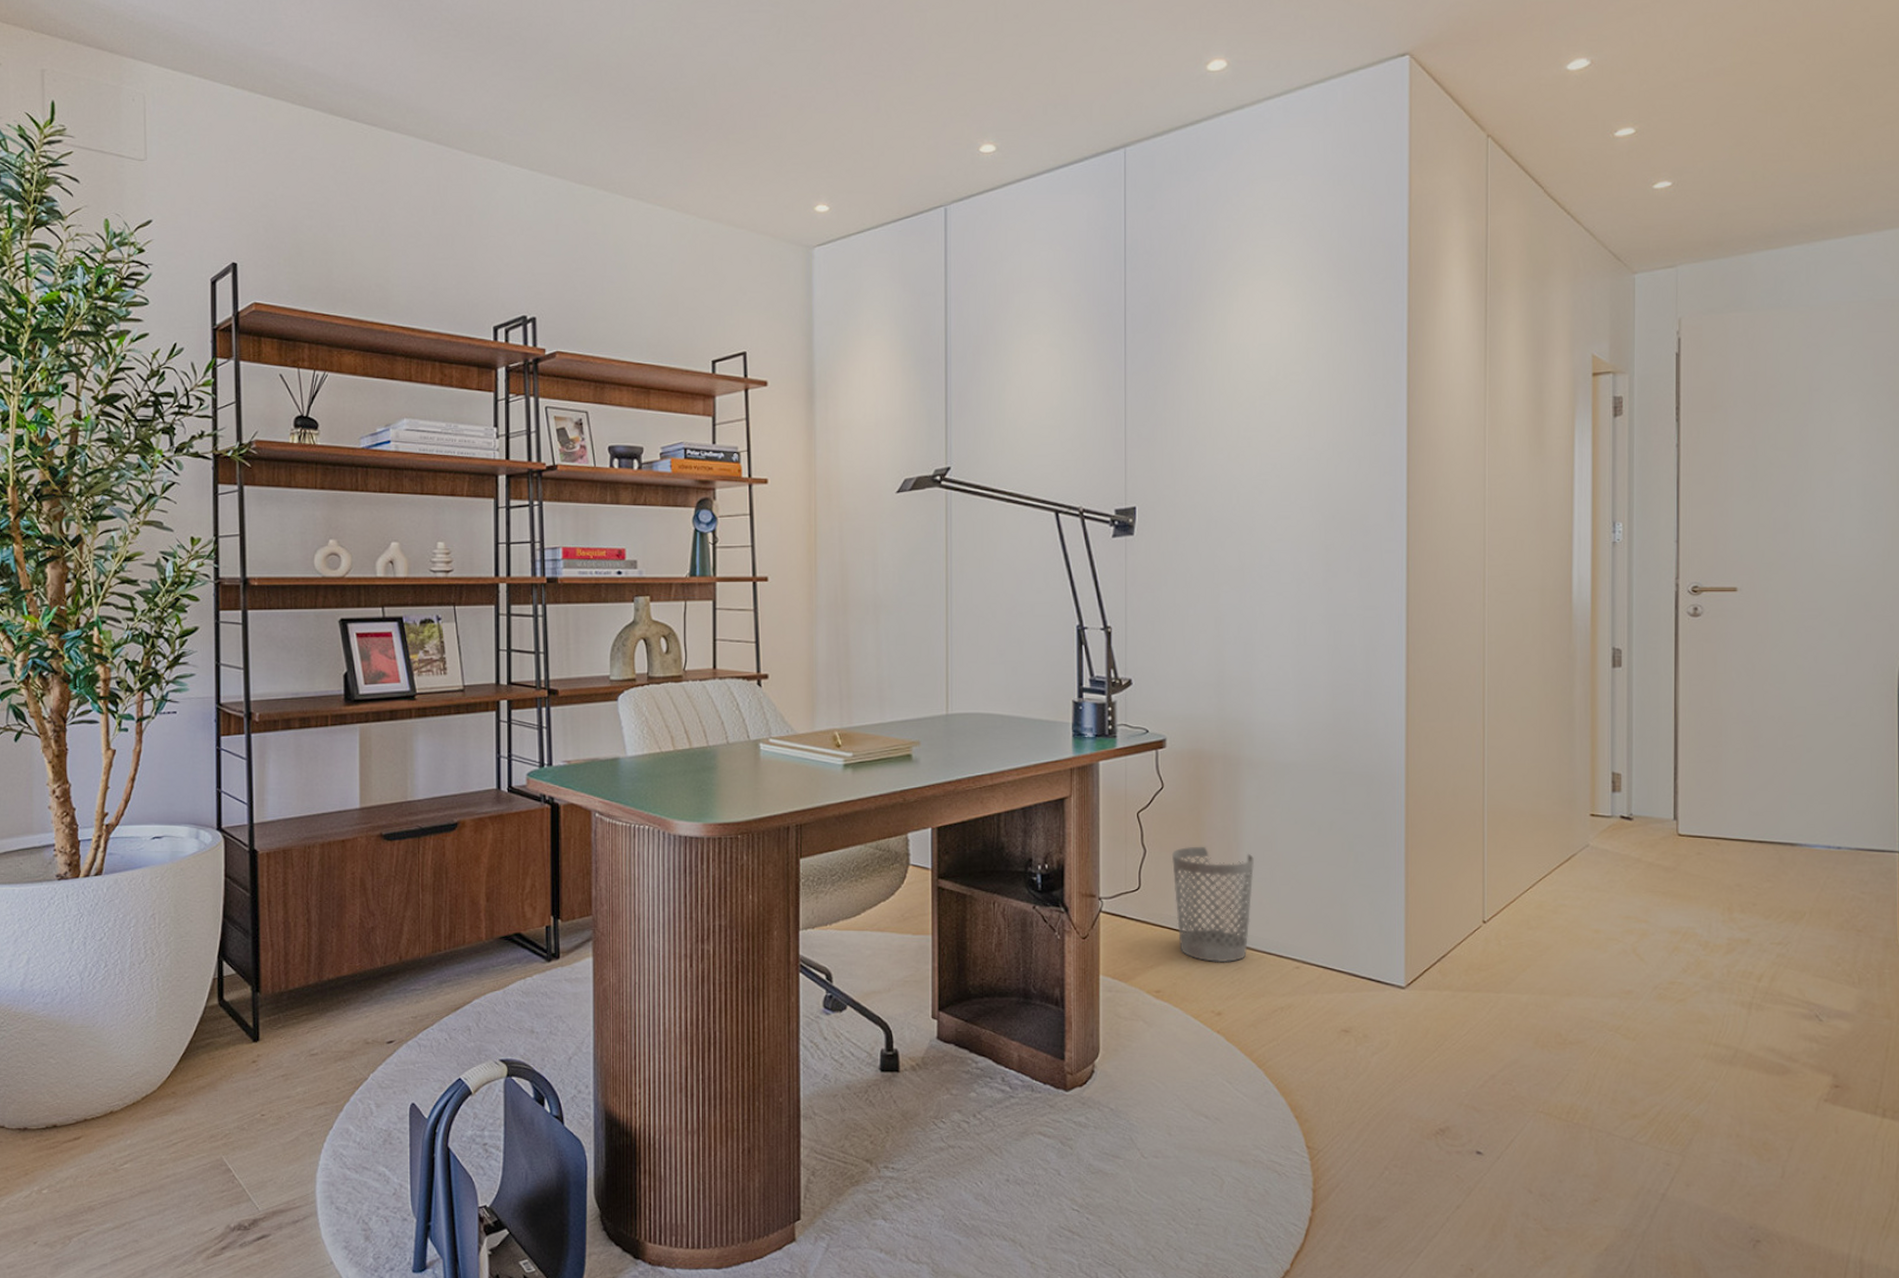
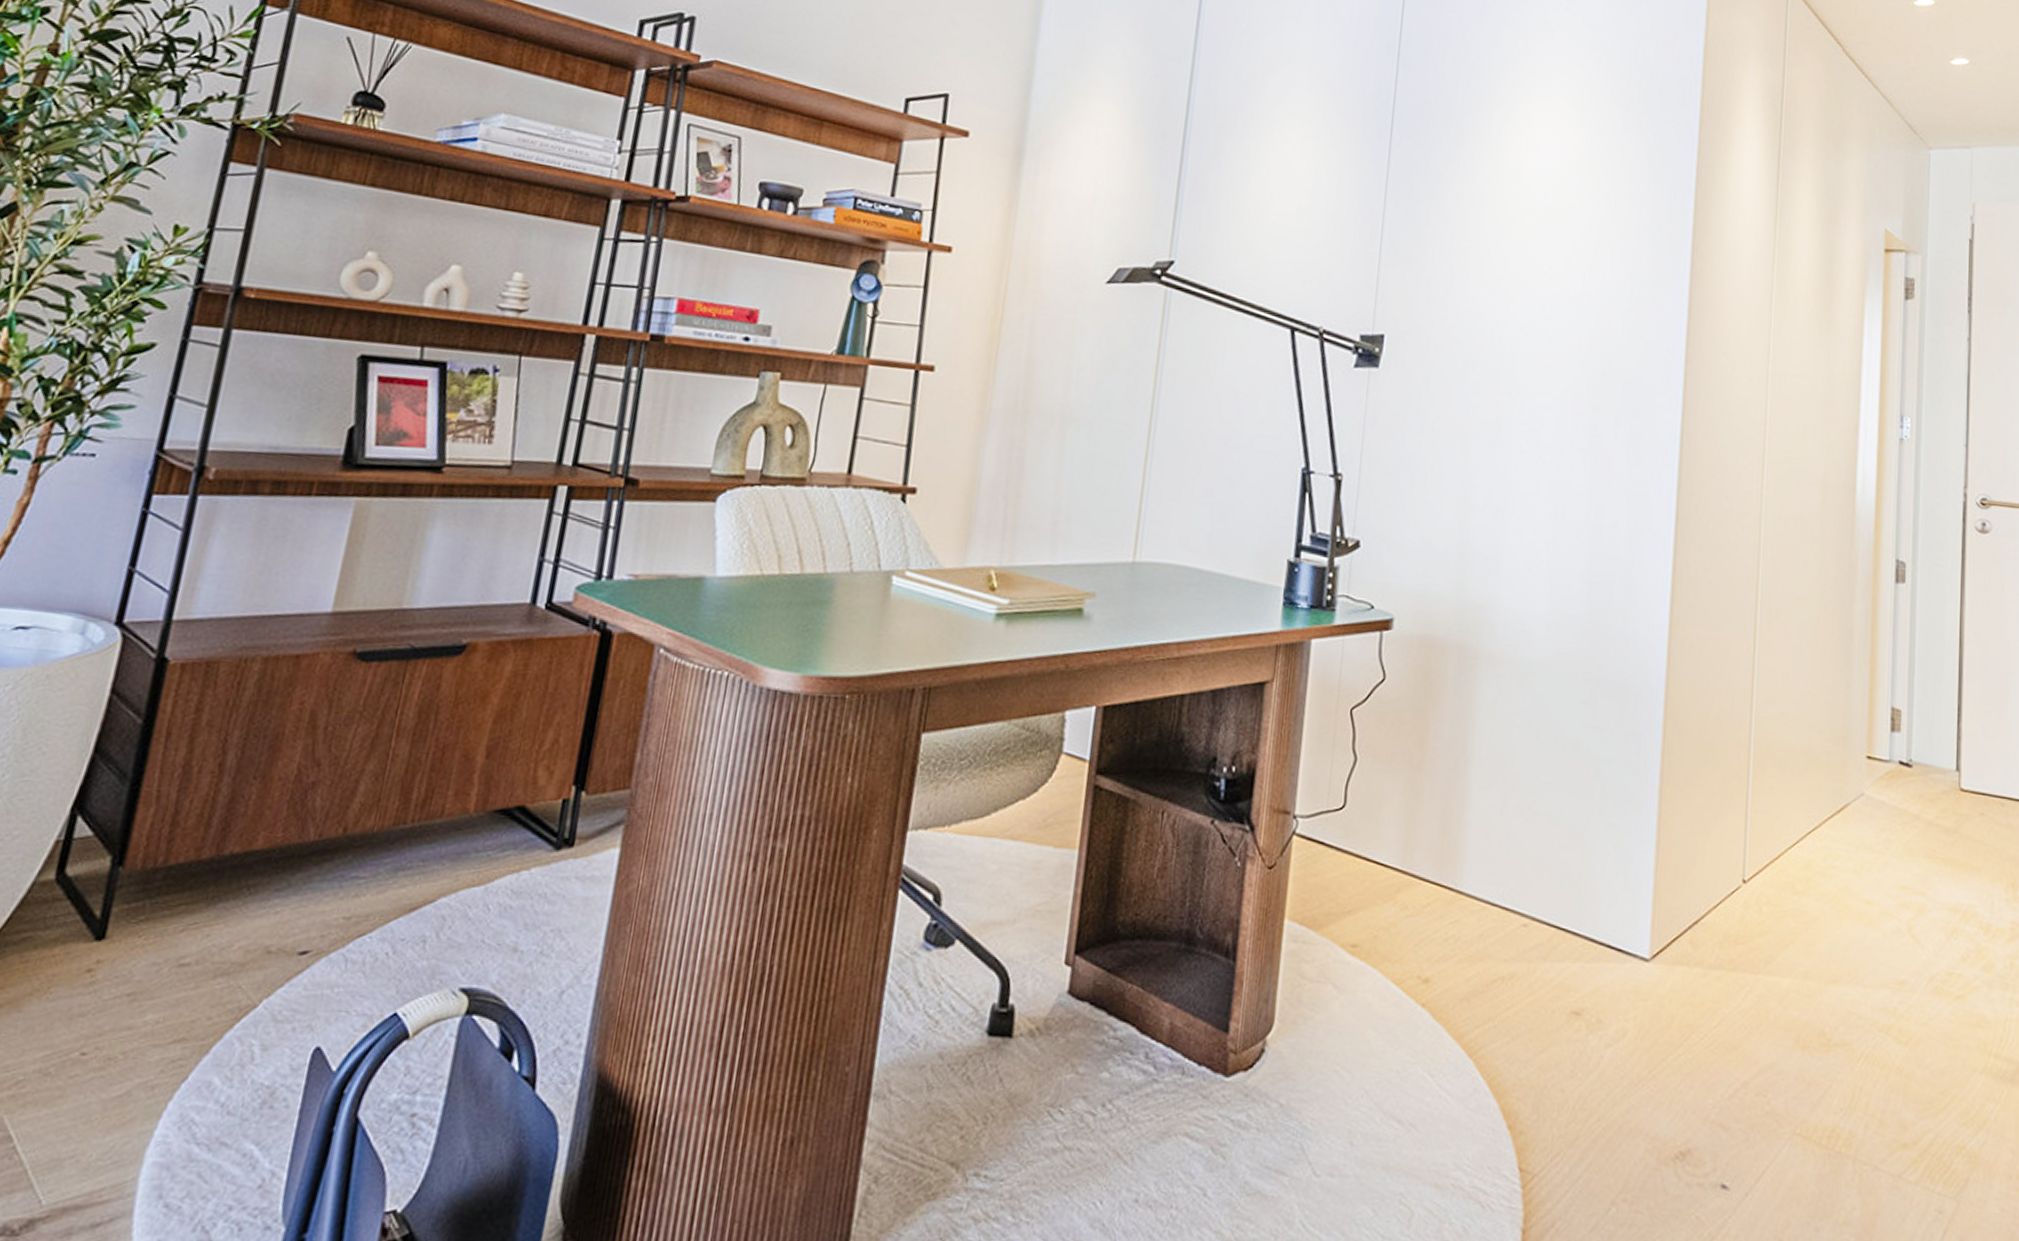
wastebasket: present [1172,846,1254,963] -> none [1385,758,1484,913]

